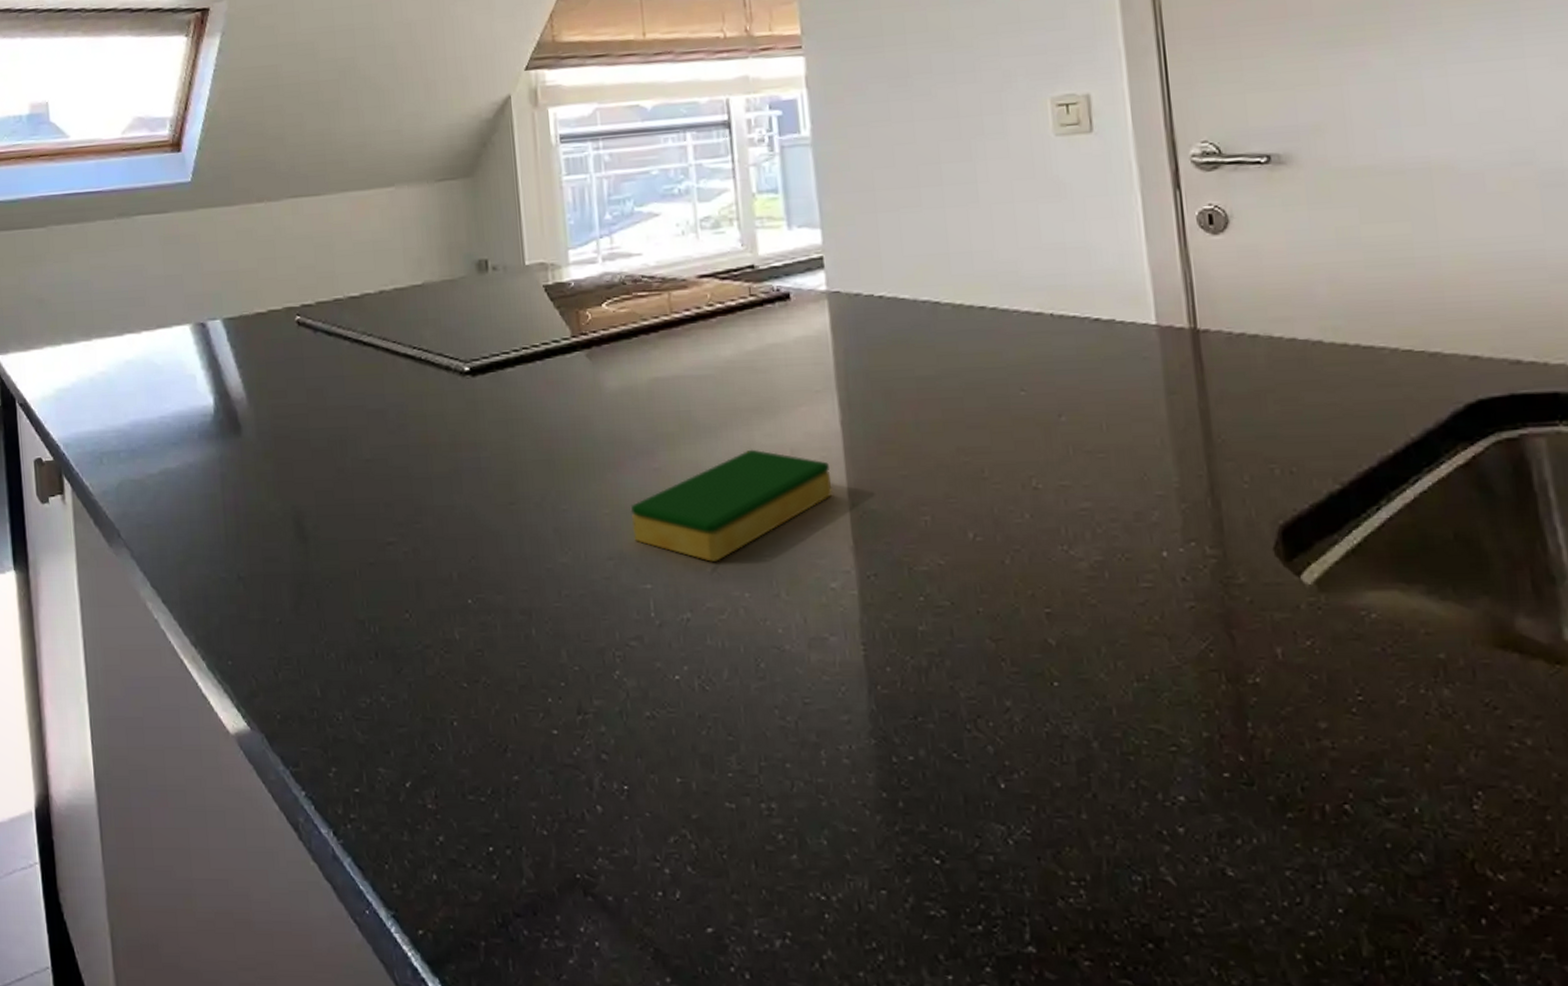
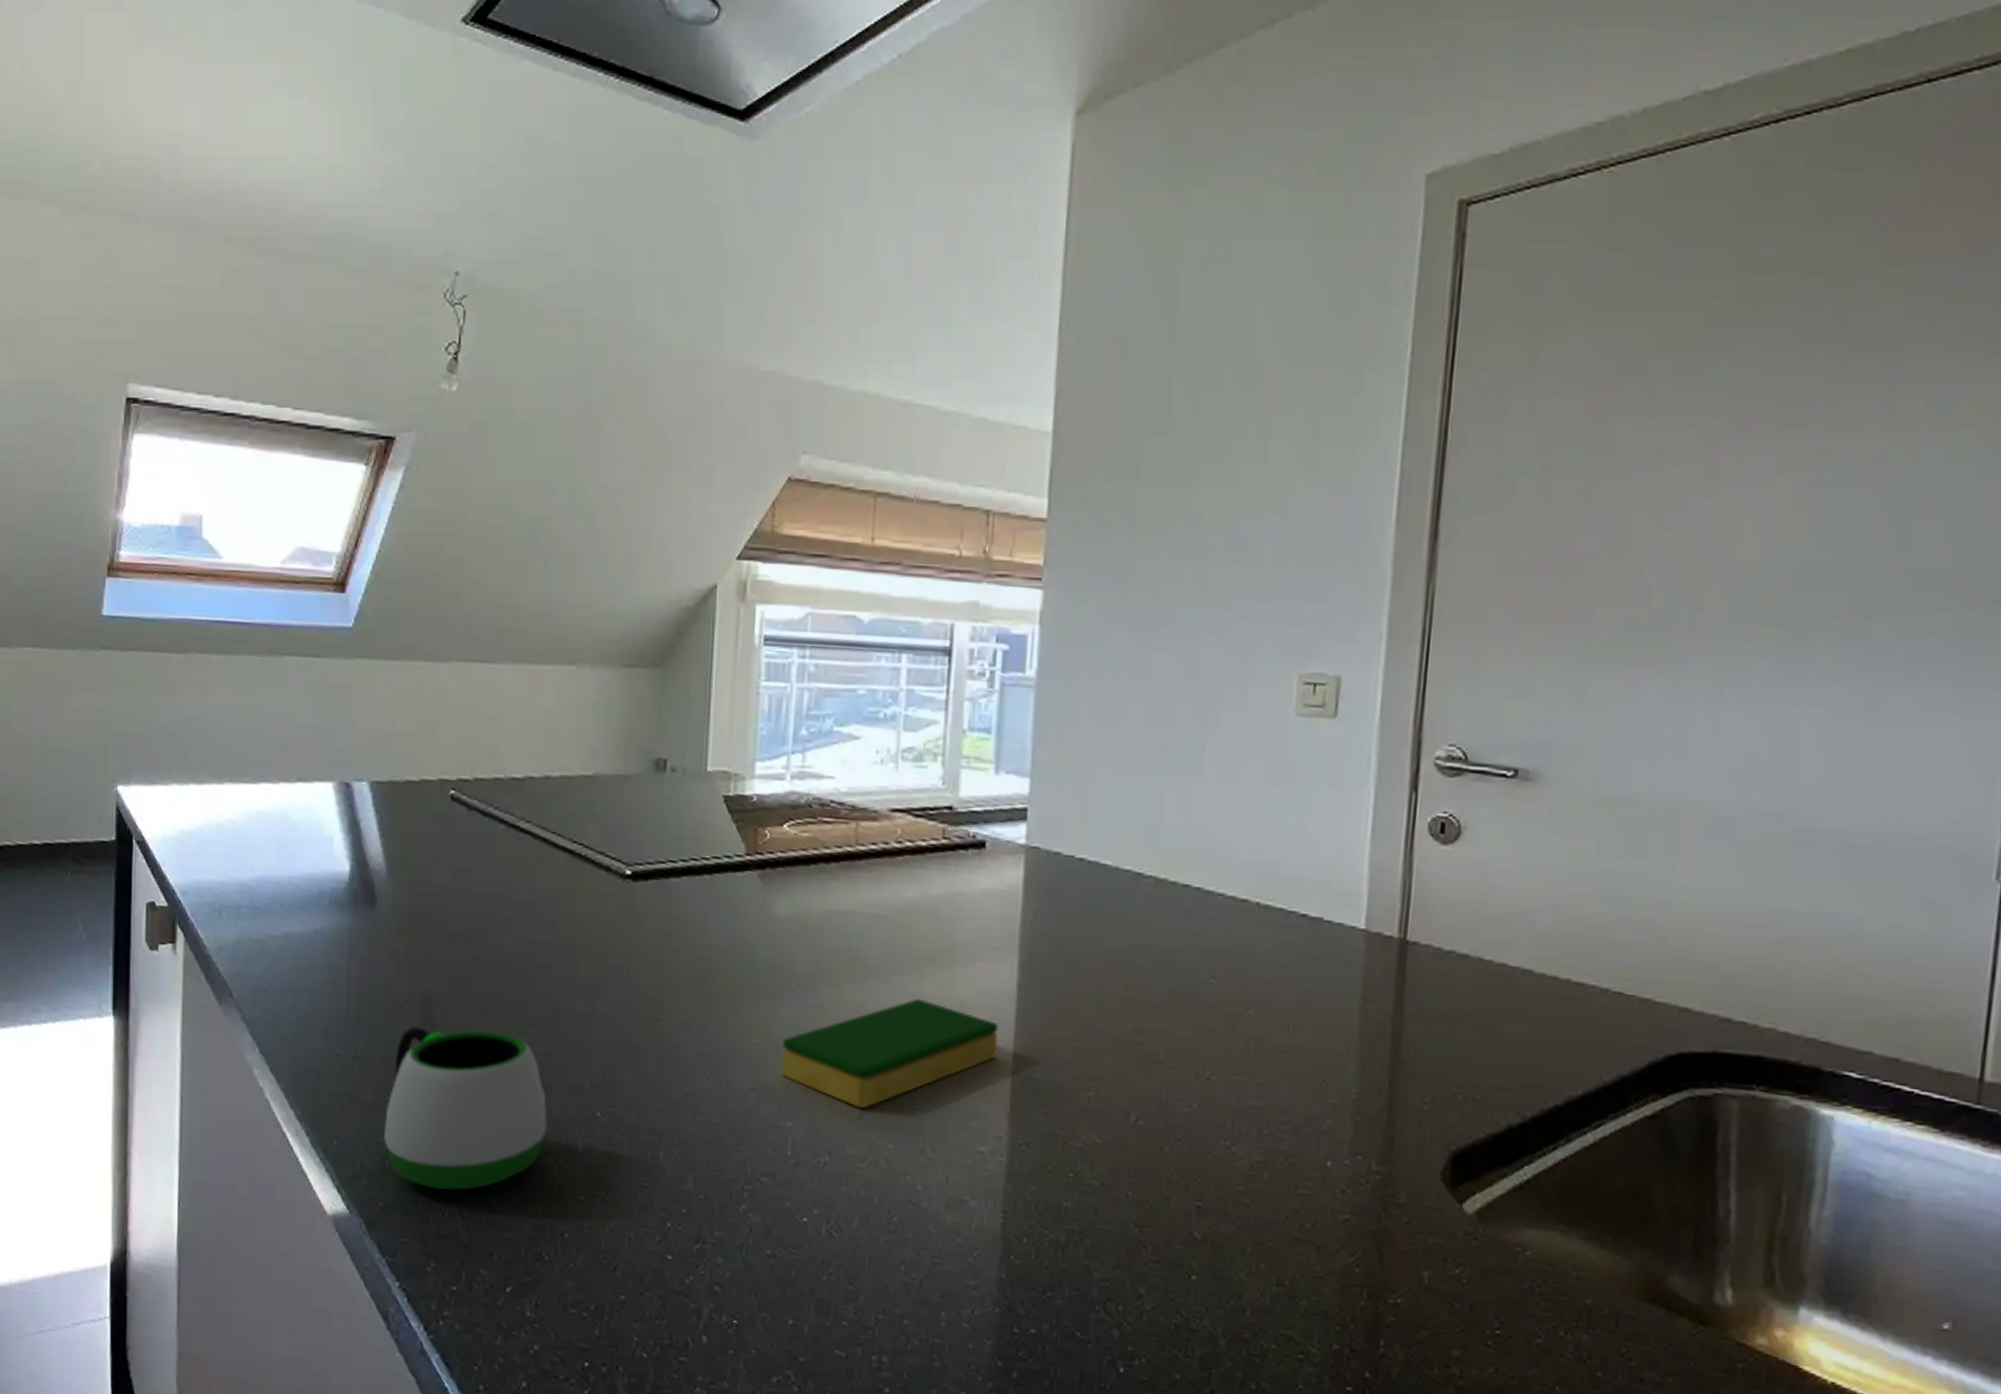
mug: none [273,535,424,696] -> present [383,1026,548,1191]

